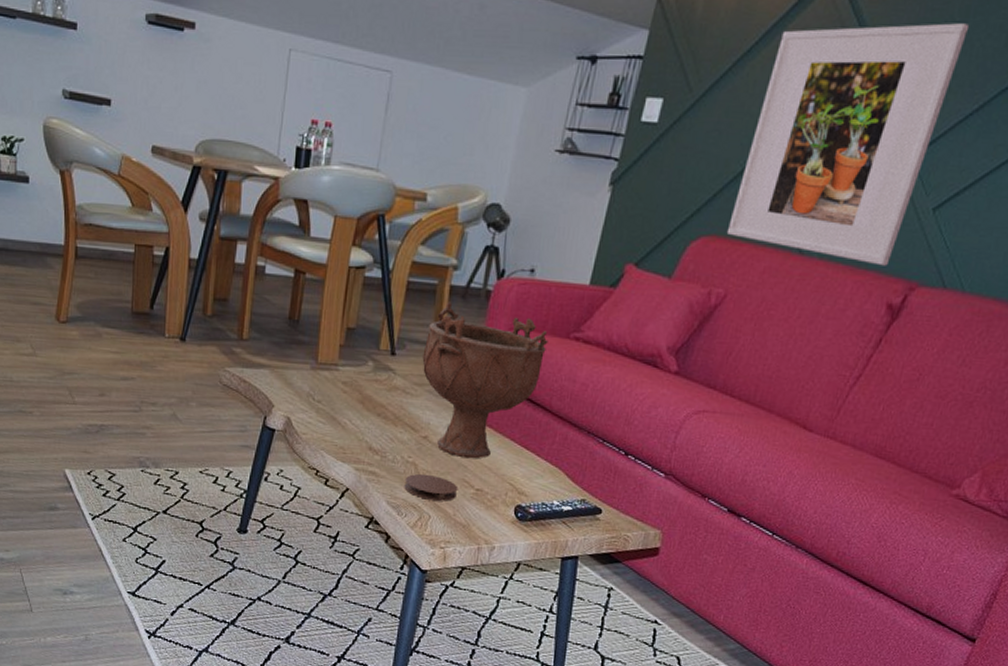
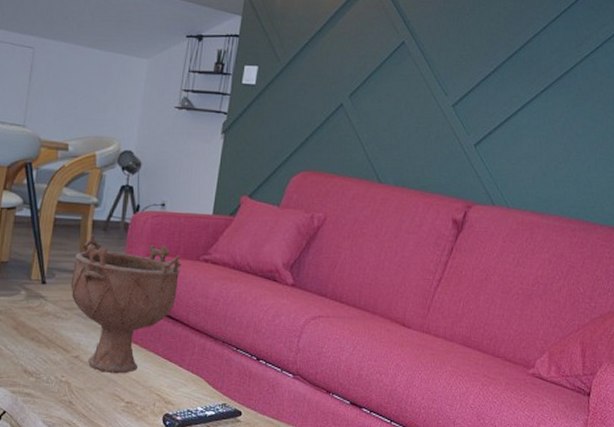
coaster: present [404,473,459,501] -> none [59,391,110,416]
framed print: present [726,23,970,266] -> none [320,11,477,190]

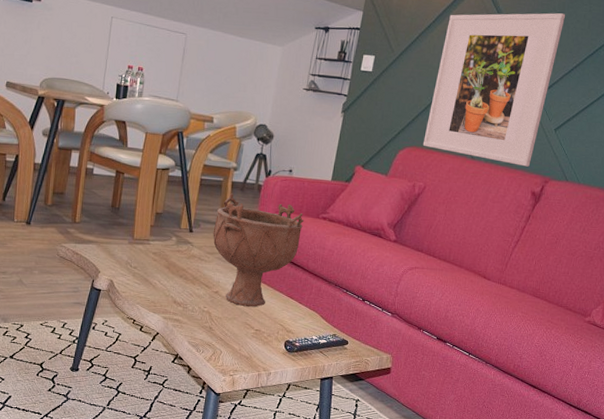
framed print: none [320,11,477,190] -> present [422,13,566,167]

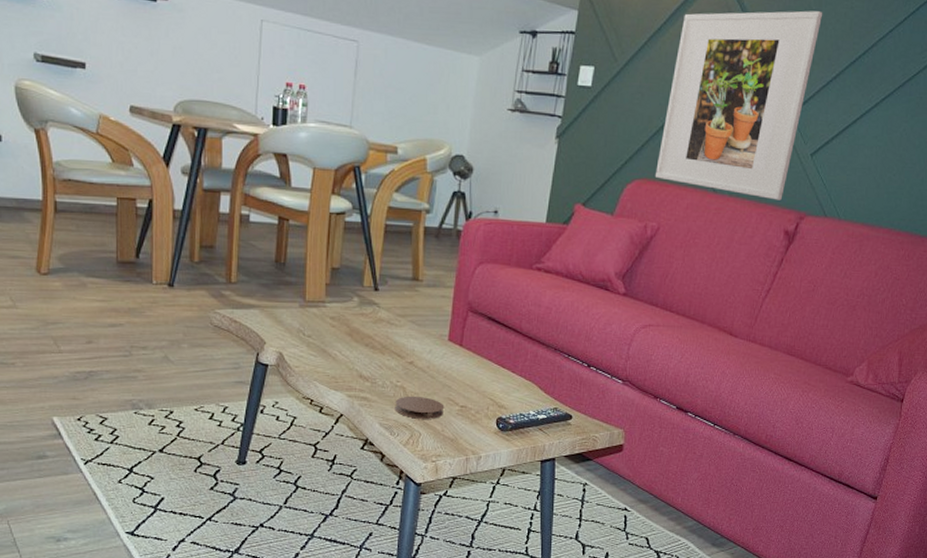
coaster: none [201,319,242,340] -> present [395,396,445,419]
decorative bowl: present [213,193,304,307] -> none [403,241,514,379]

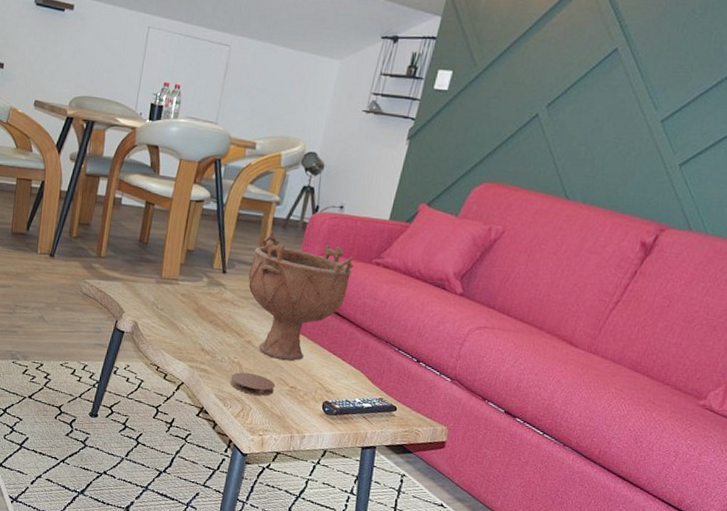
decorative bowl: none [403,241,514,379] -> present [248,231,354,361]
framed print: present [655,10,823,200] -> none [504,15,709,211]

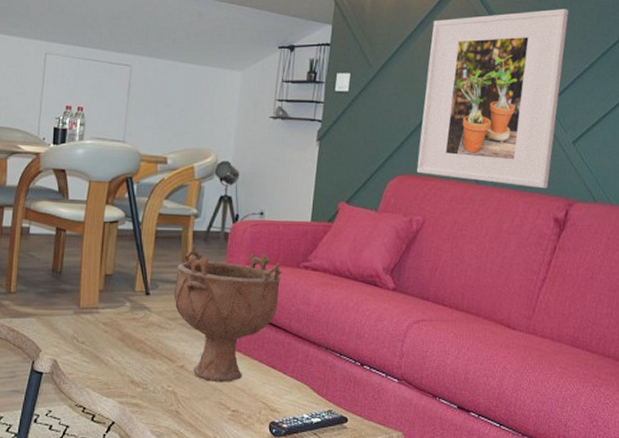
coaster: present [230,372,276,396] -> none [166,401,216,425]
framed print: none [504,15,709,211] -> present [416,9,569,189]

